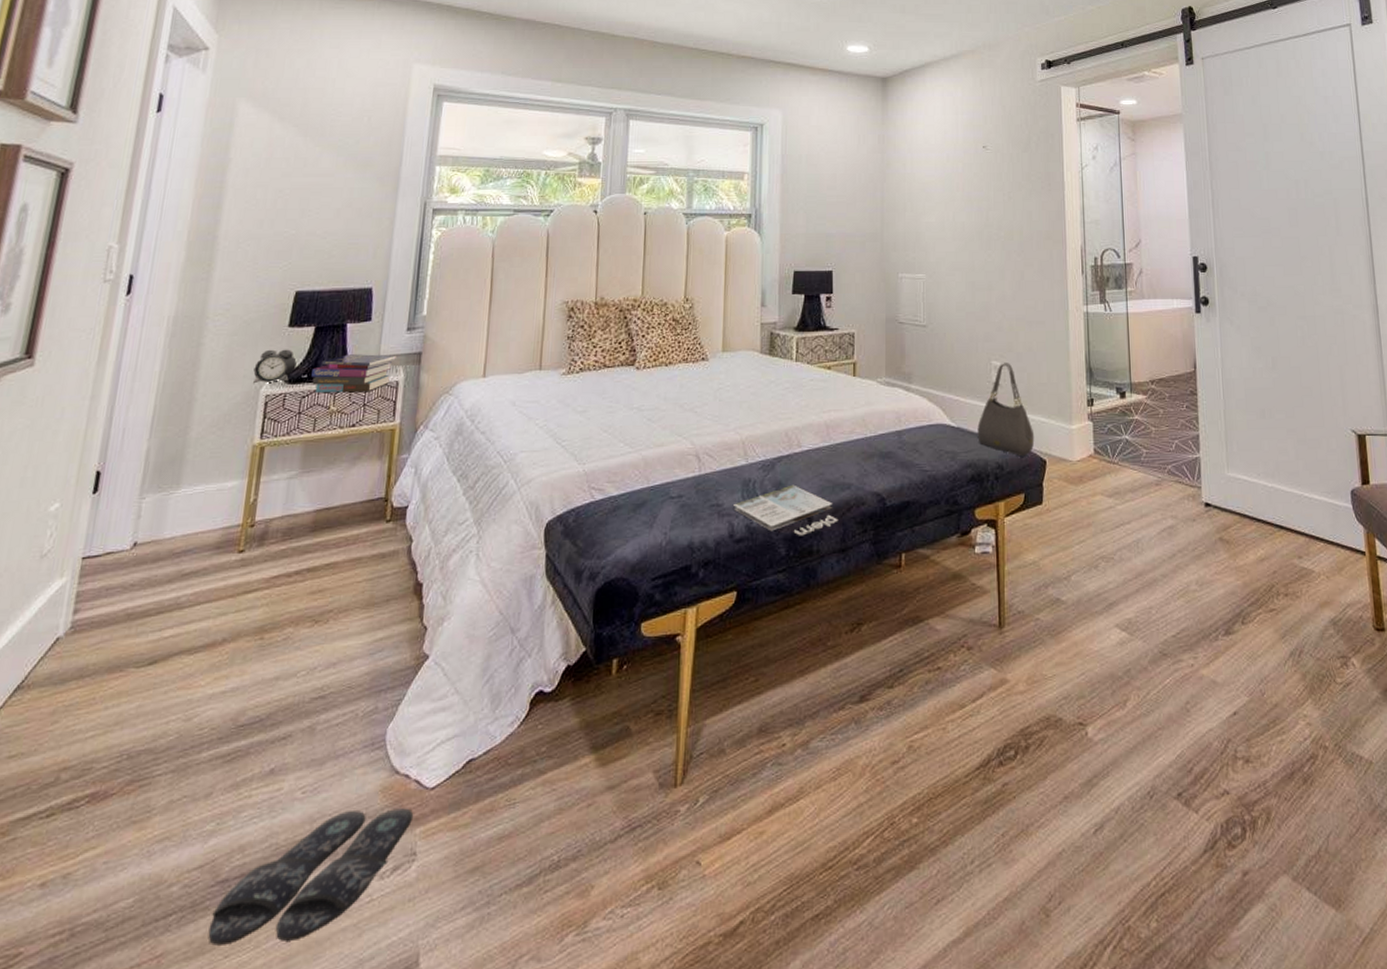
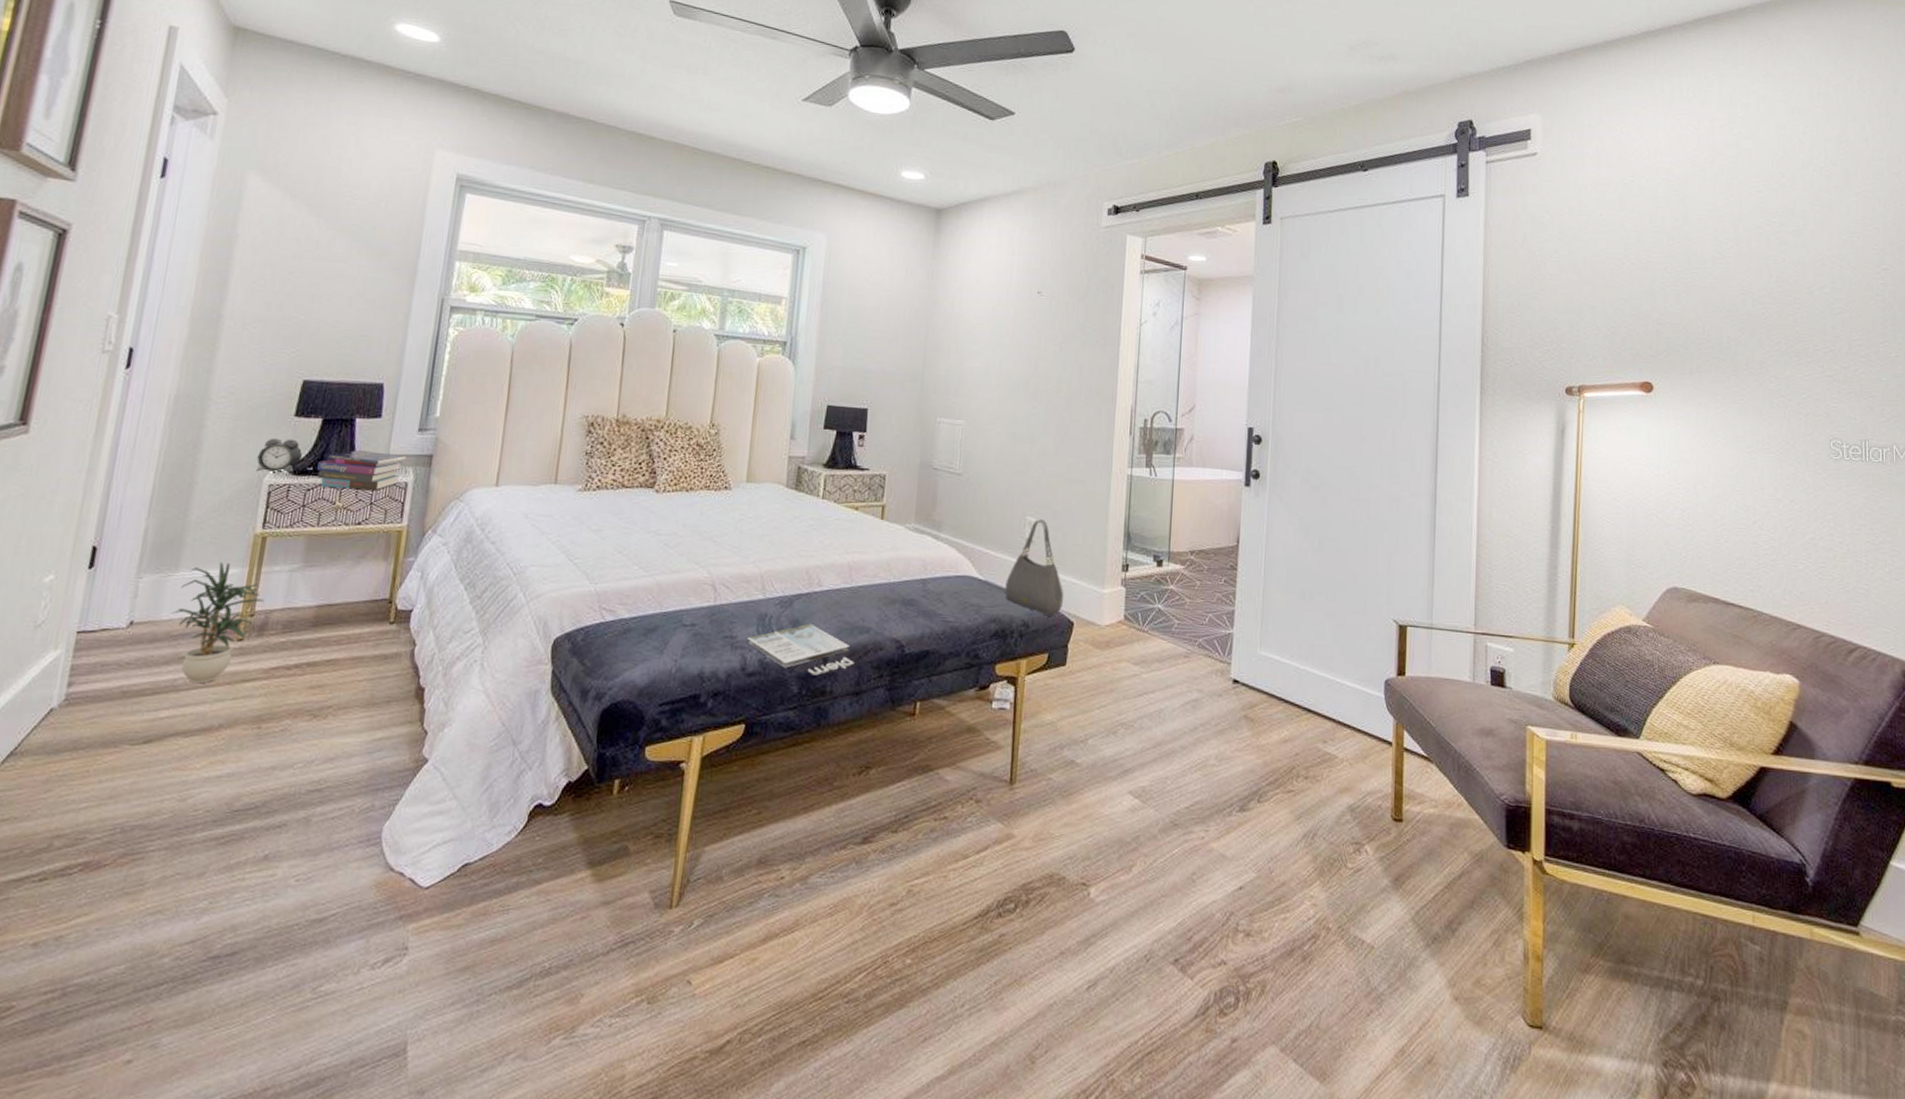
potted plant: none [174,475,264,600] -> present [172,562,264,684]
slippers: present [208,808,414,946] -> none [199,902,407,1019]

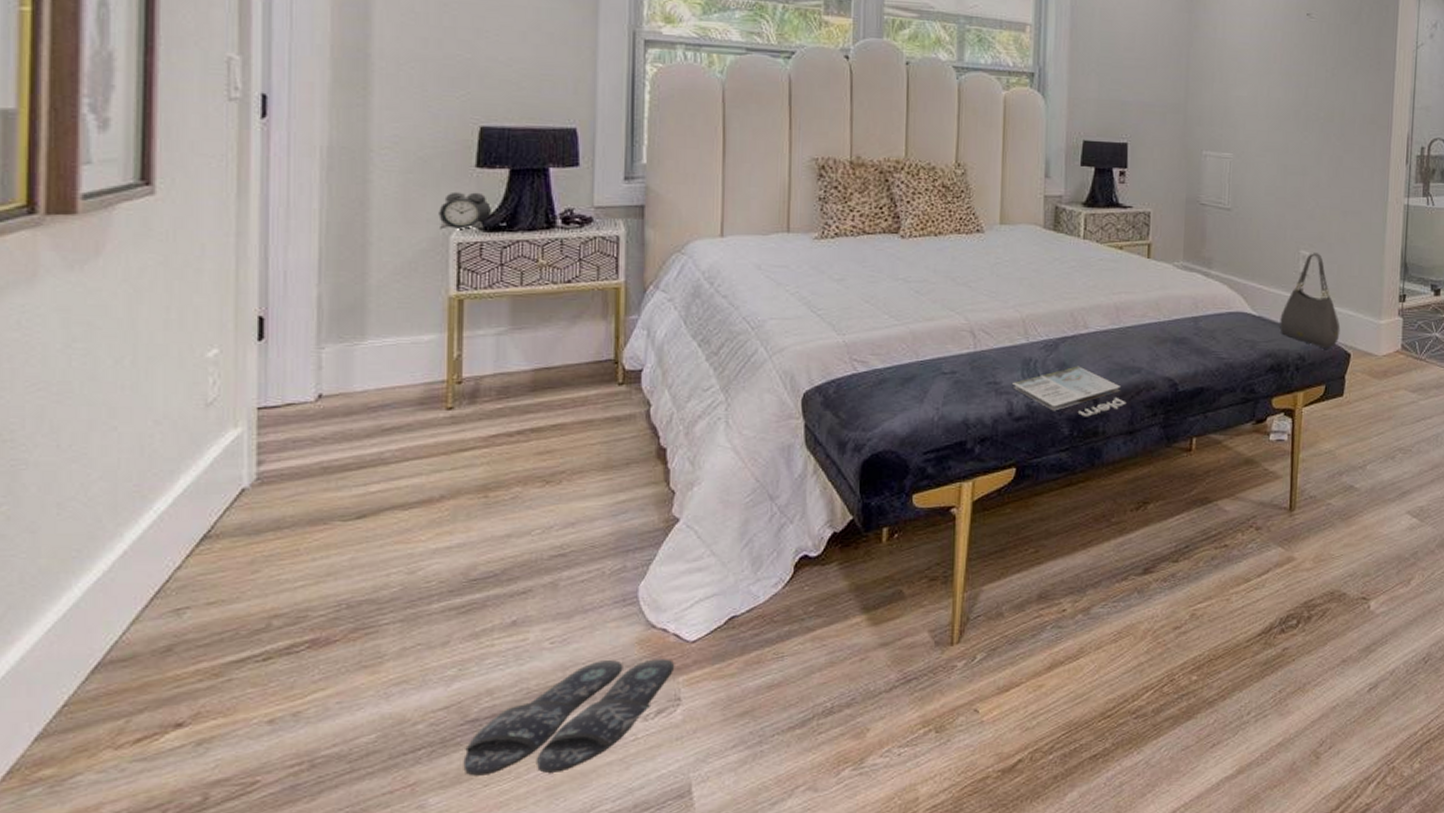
potted plant: present [172,562,264,684] -> none [366,327,471,456]
slippers: none [199,902,407,1019] -> present [463,659,675,776]
books: present [317,450,406,491] -> none [511,203,614,246]

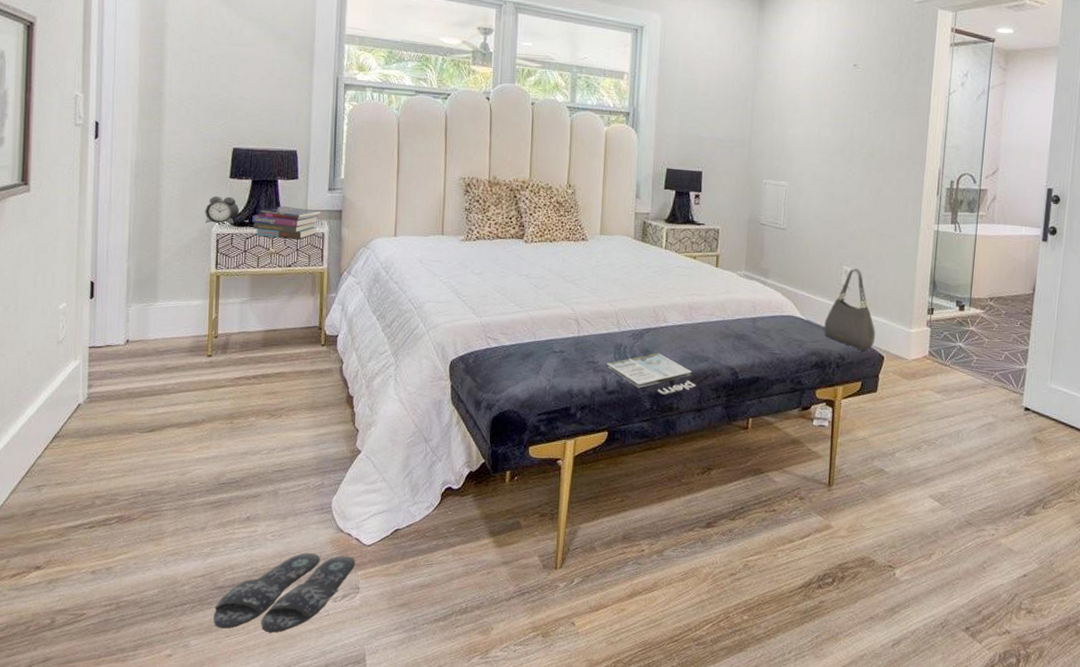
books: none [511,203,614,246] -> present [252,206,321,240]

